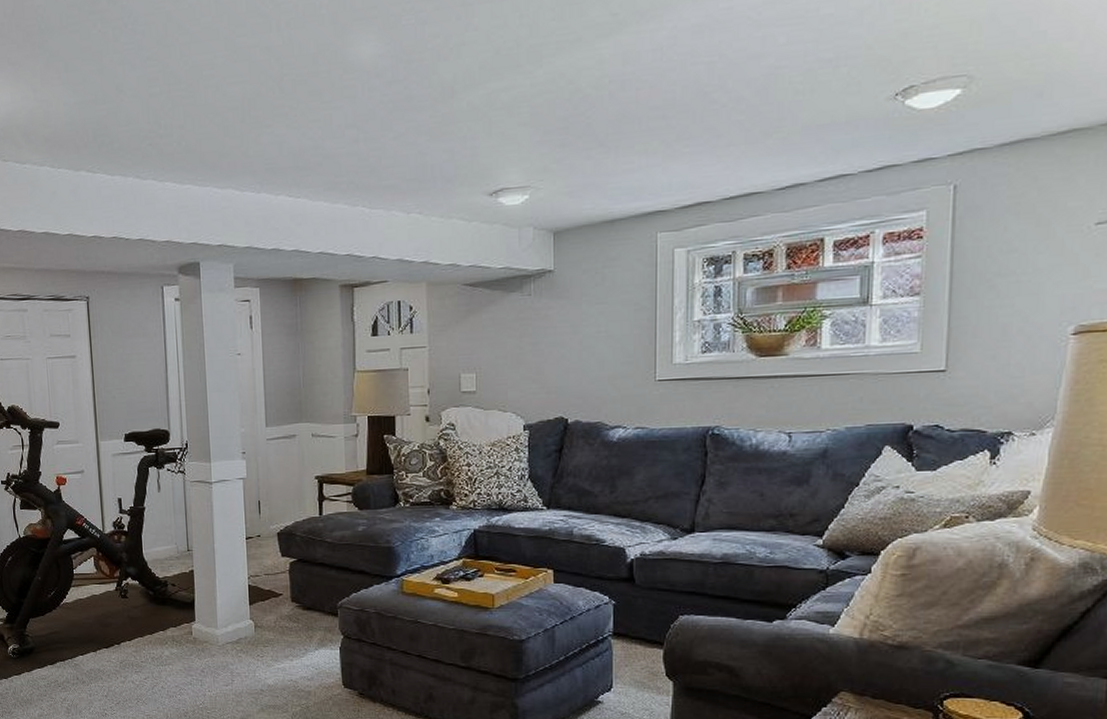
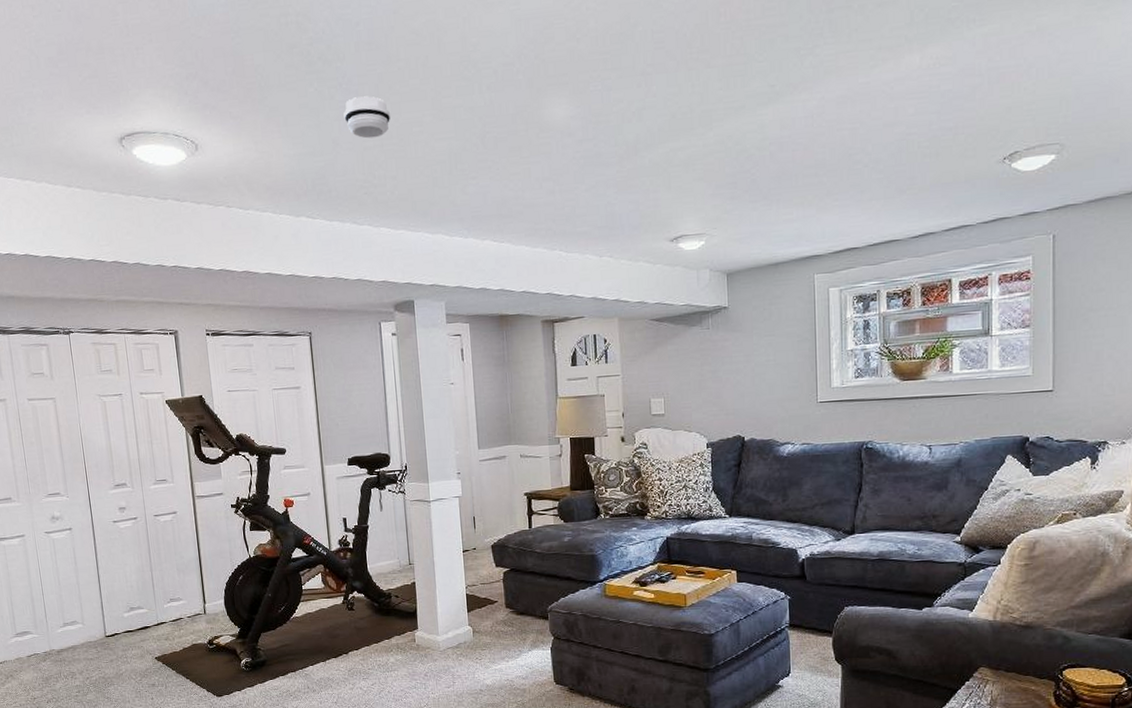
smoke detector: none [128,37,180,84] -> present [343,96,391,139]

